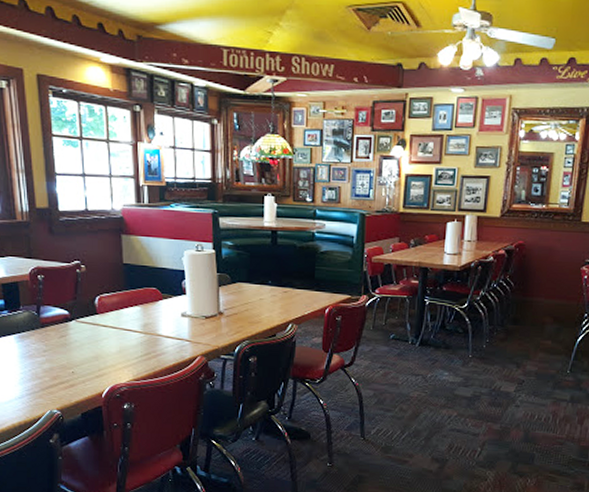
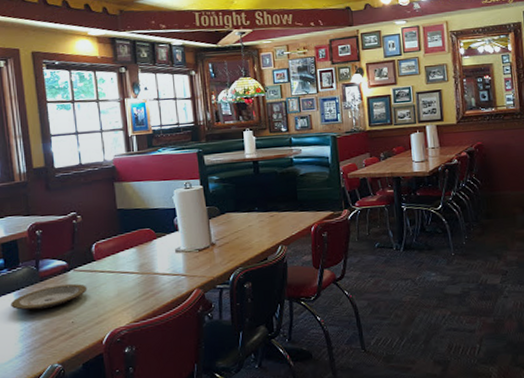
plate: none [11,334,89,356] -> present [11,284,87,310]

